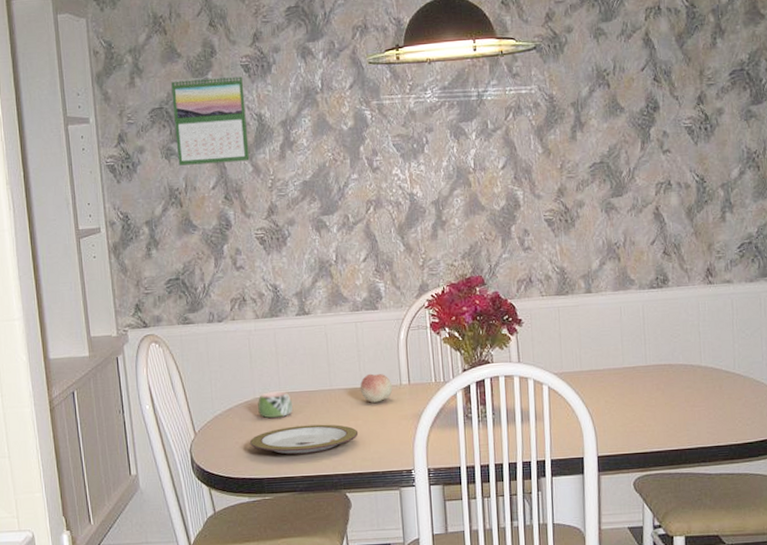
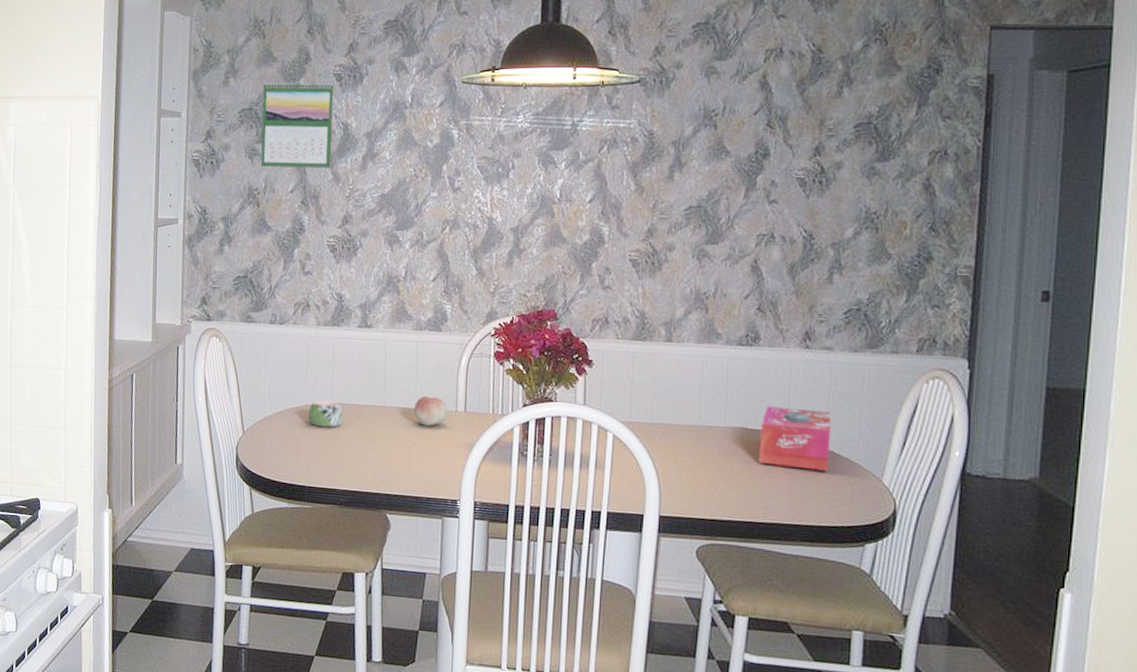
plate: present [250,424,359,455] -> none [296,438,407,469]
tissue box: none [677,339,739,395] -> present [759,406,832,471]

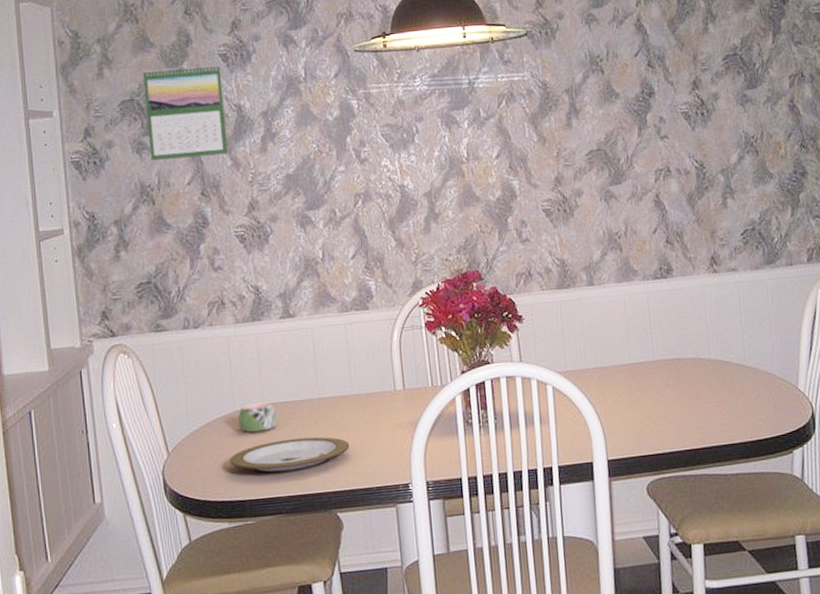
plate: none [296,438,407,469] -> present [230,436,350,473]
fruit: present [413,395,448,426] -> none [350,379,387,412]
tissue box: present [759,406,832,471] -> none [685,330,751,390]

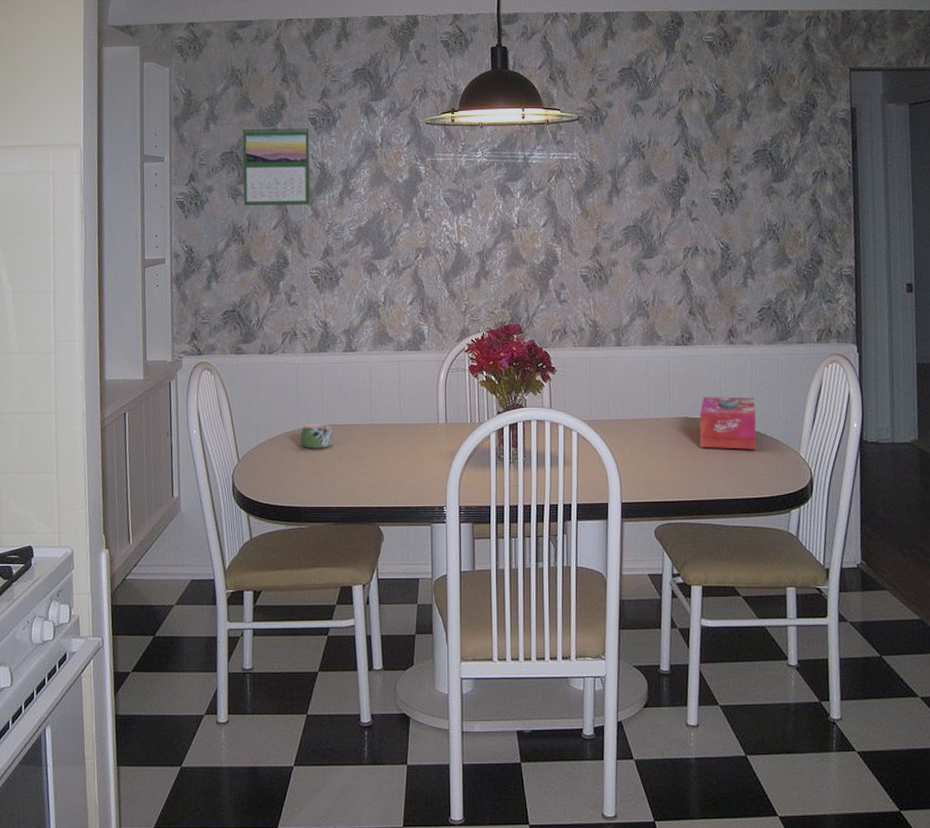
plate: present [230,436,350,473] -> none [291,457,395,485]
tissue box: none [685,330,751,390] -> present [699,396,757,450]

